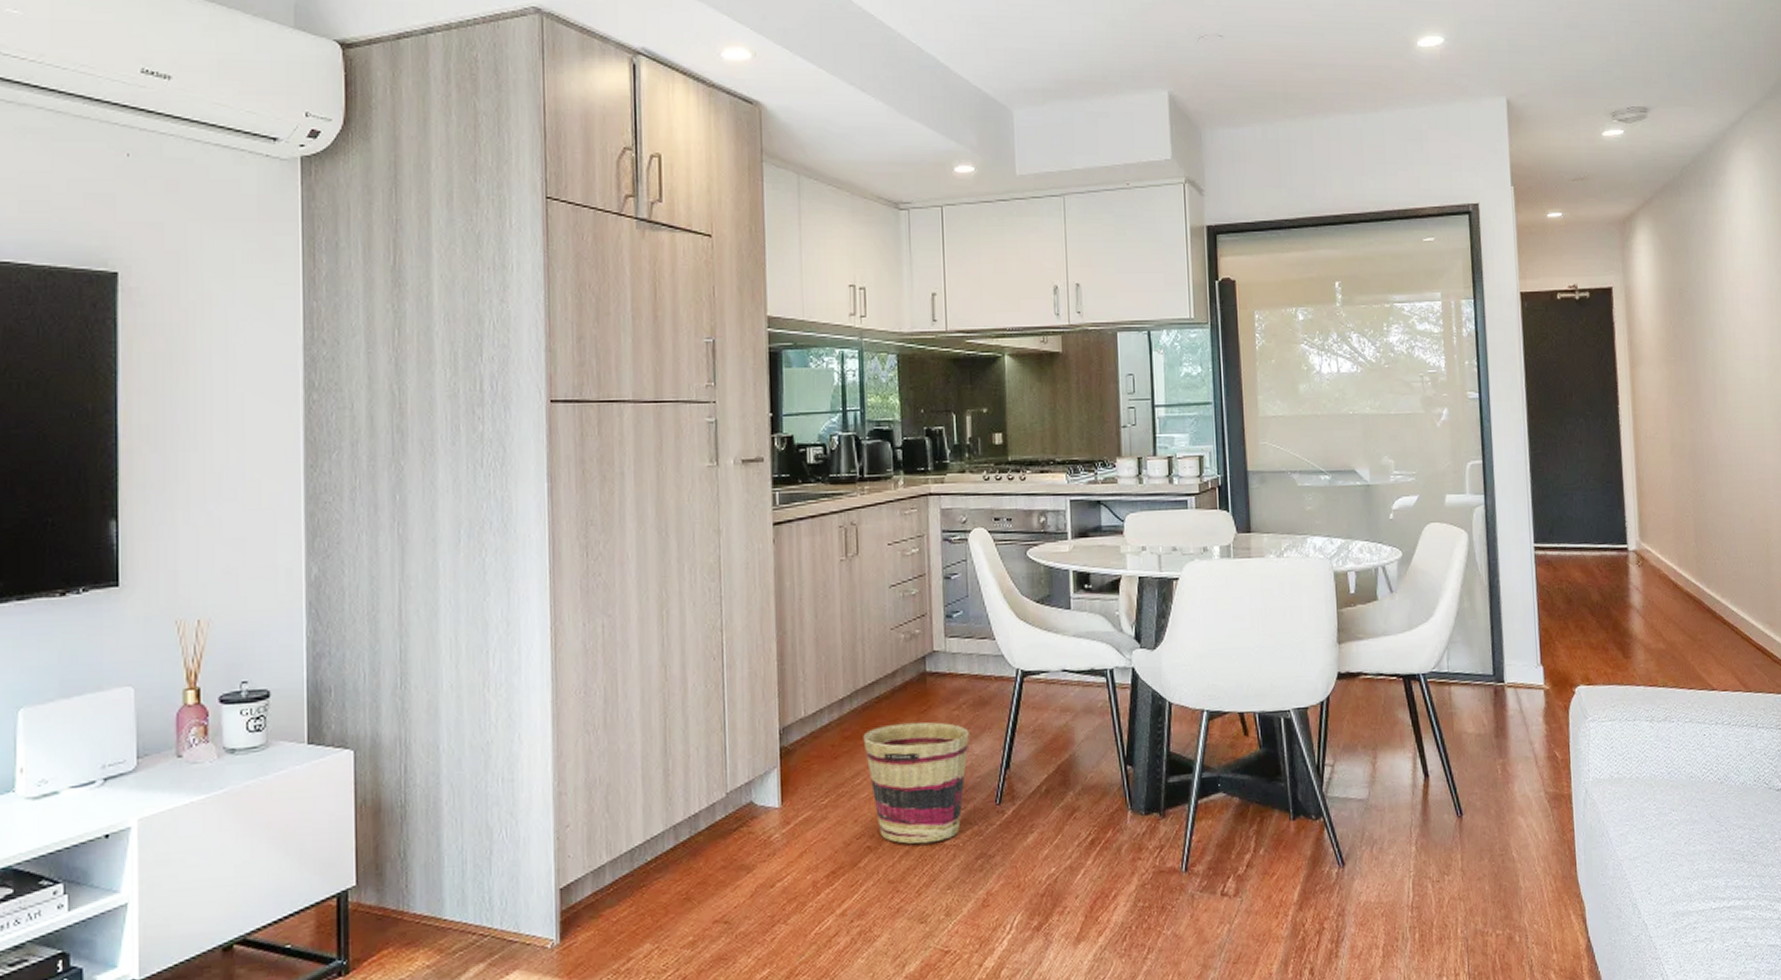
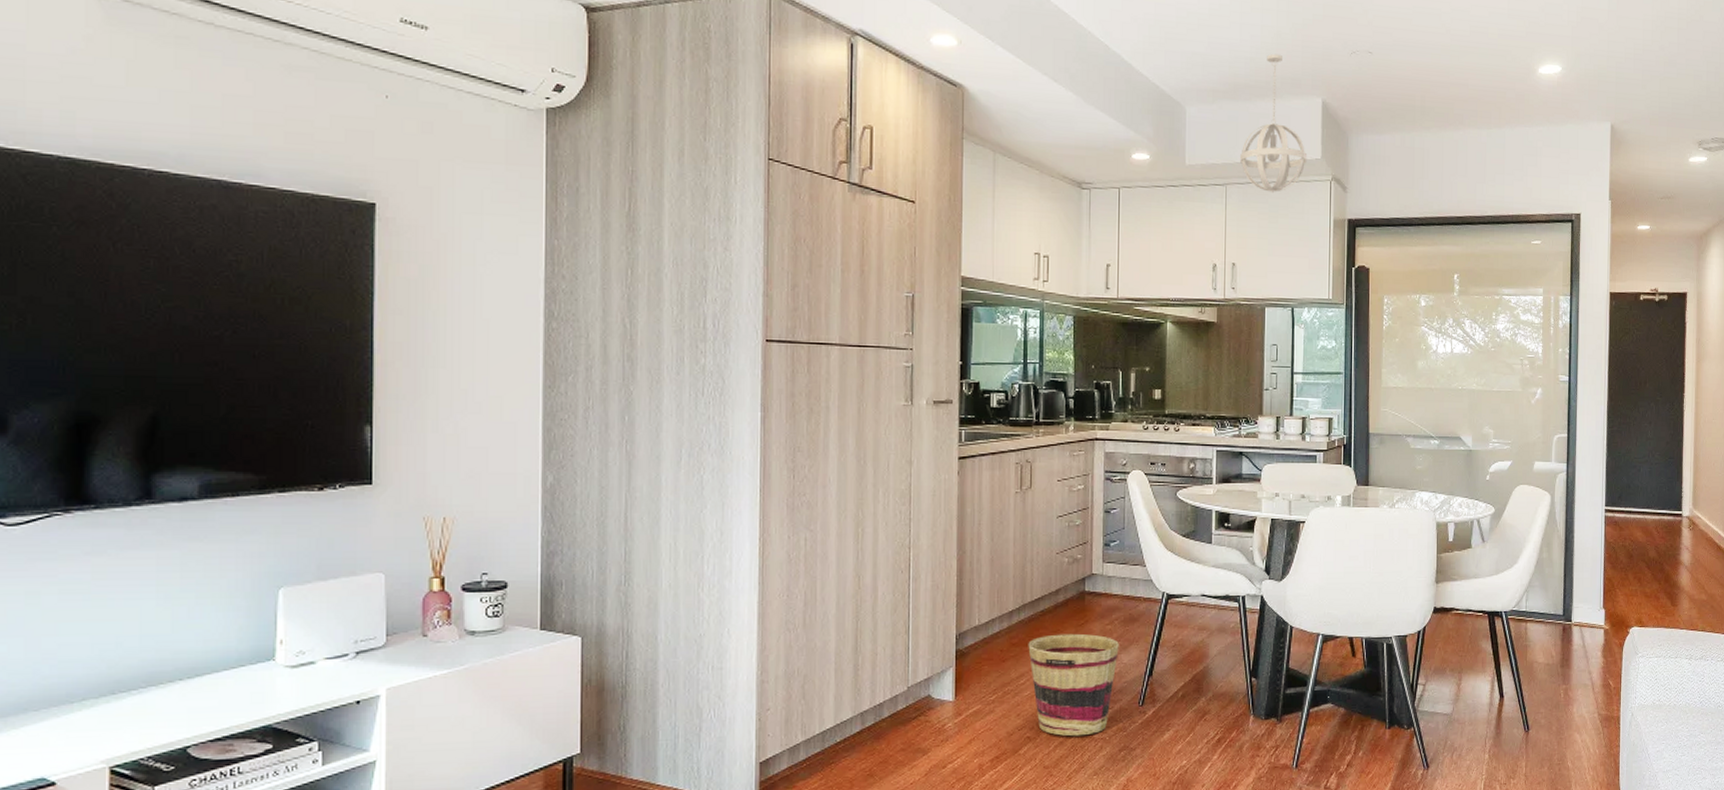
pendant light: none [1078,44,1156,200] -> present [1240,53,1308,192]

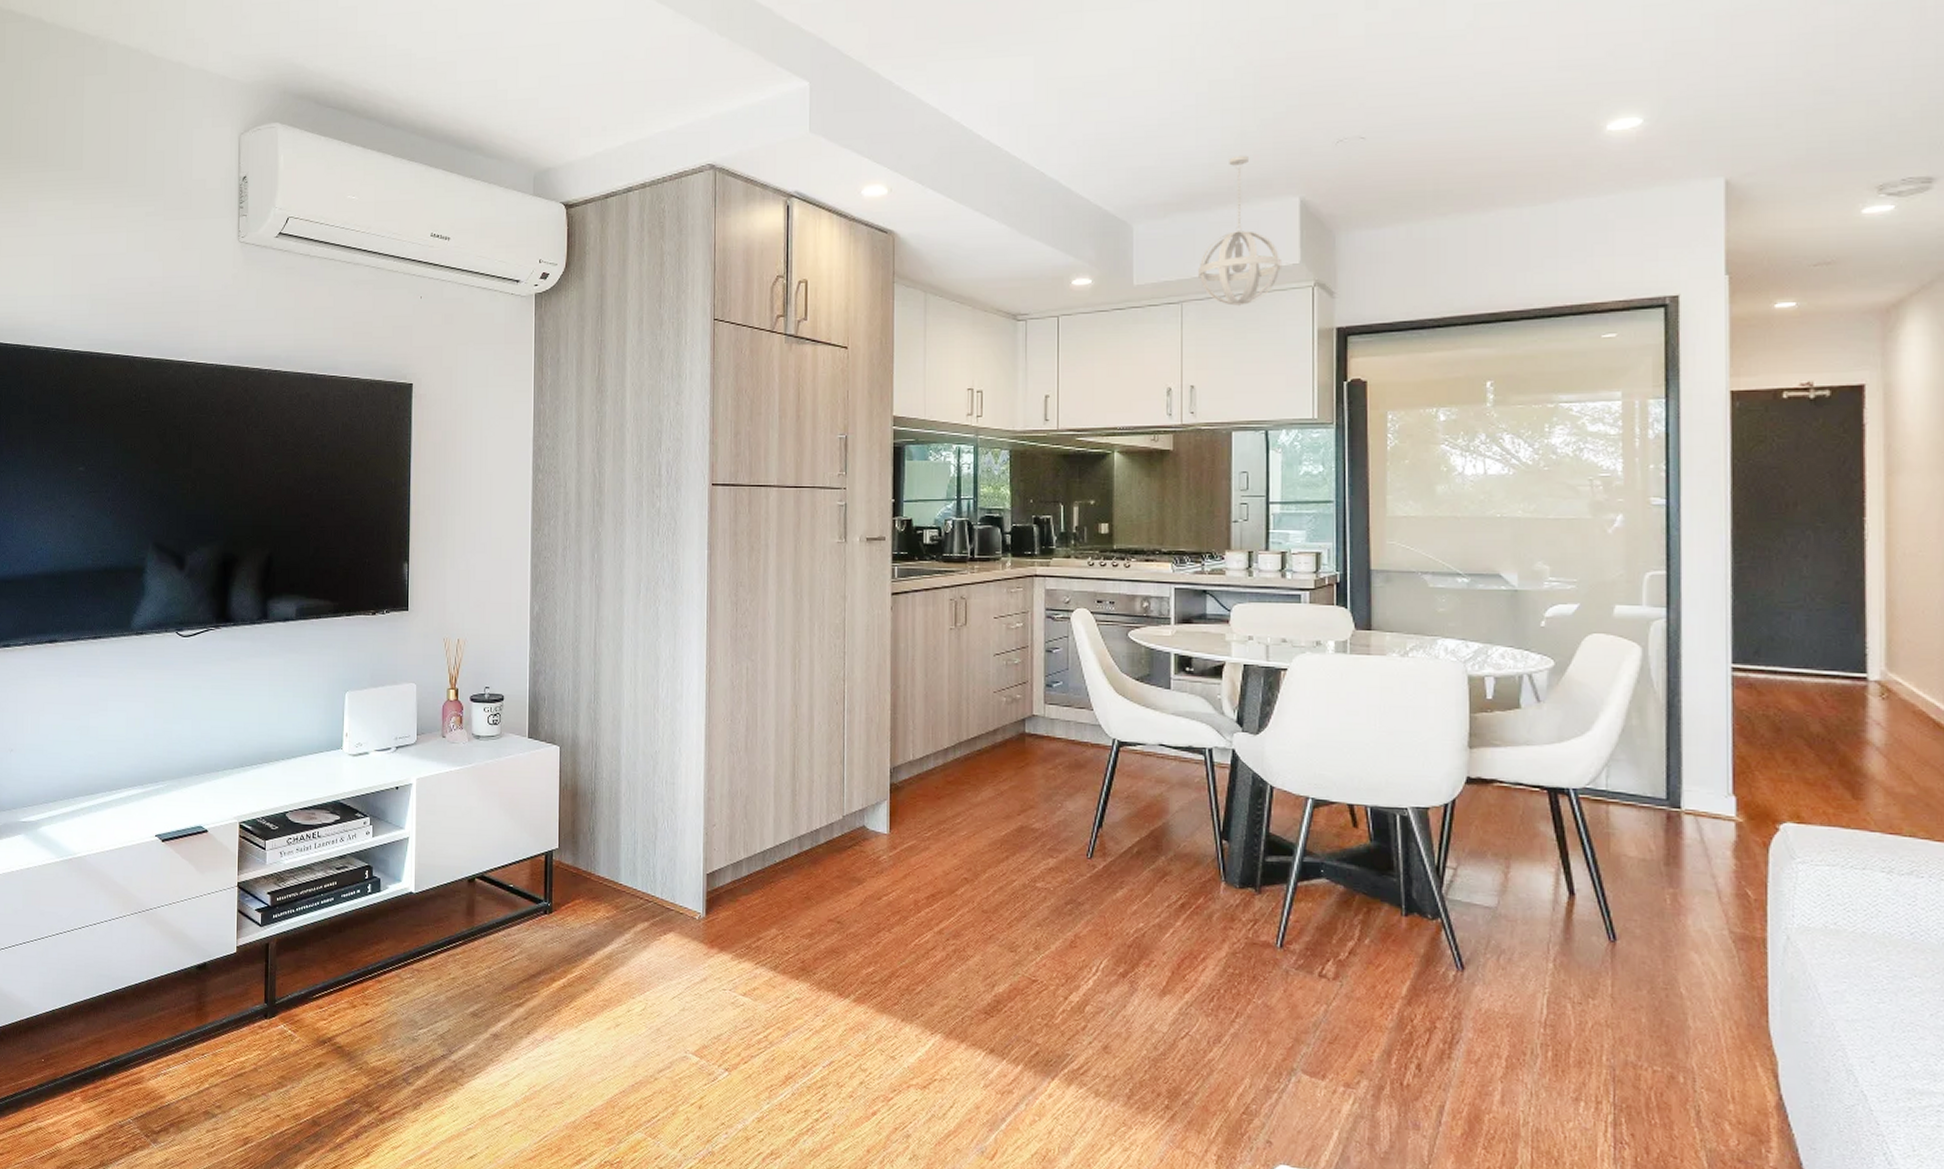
basket: present [1028,633,1119,737] -> none [964,775,1064,884]

